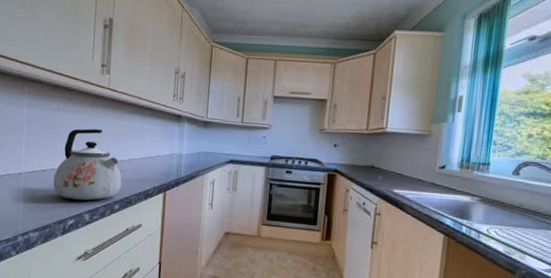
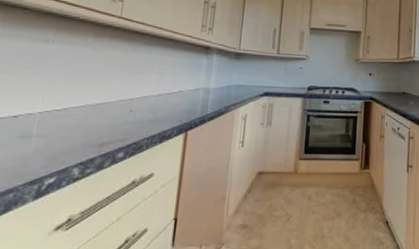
kettle: present [53,128,122,201] -> none [27,62,131,150]

